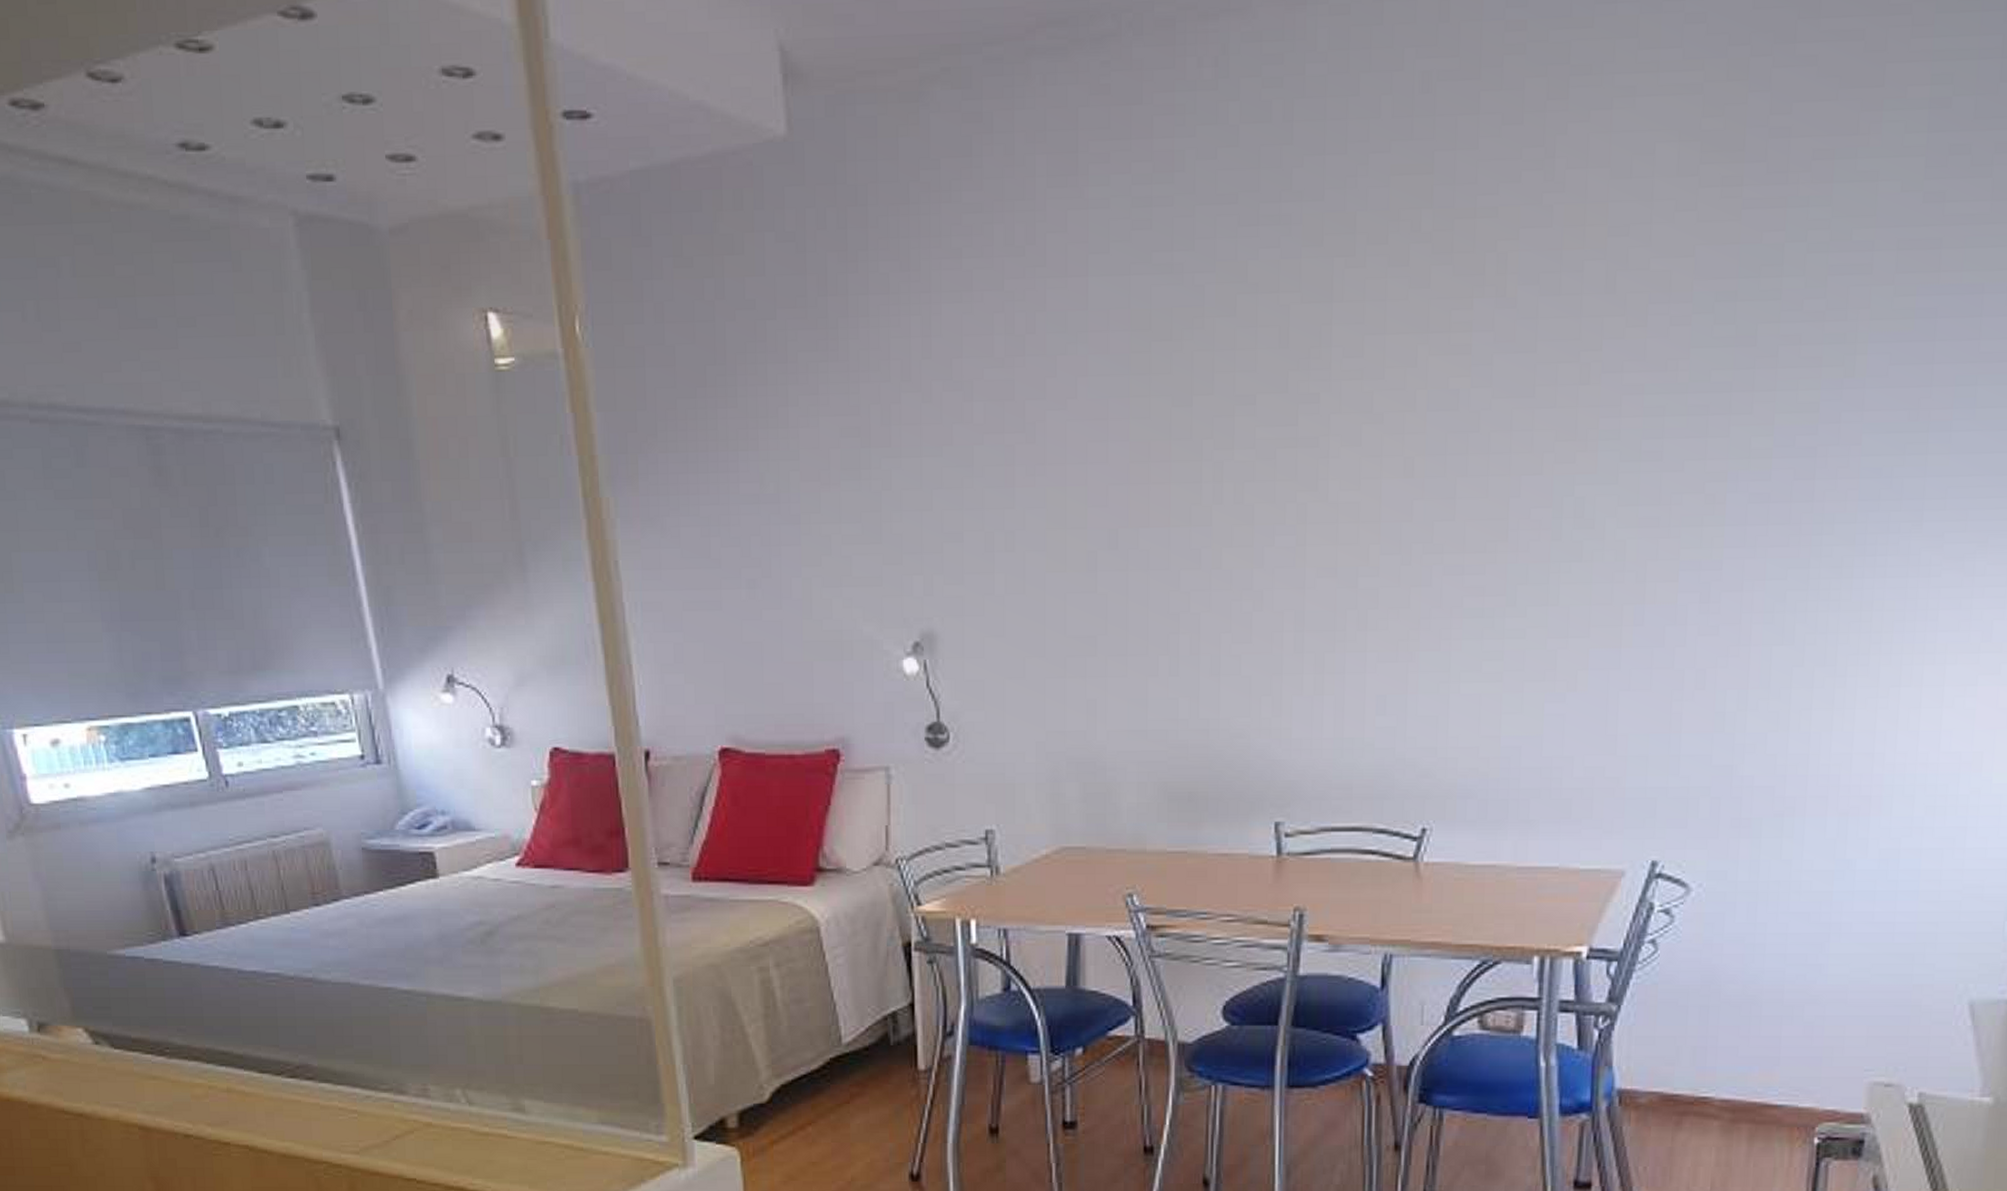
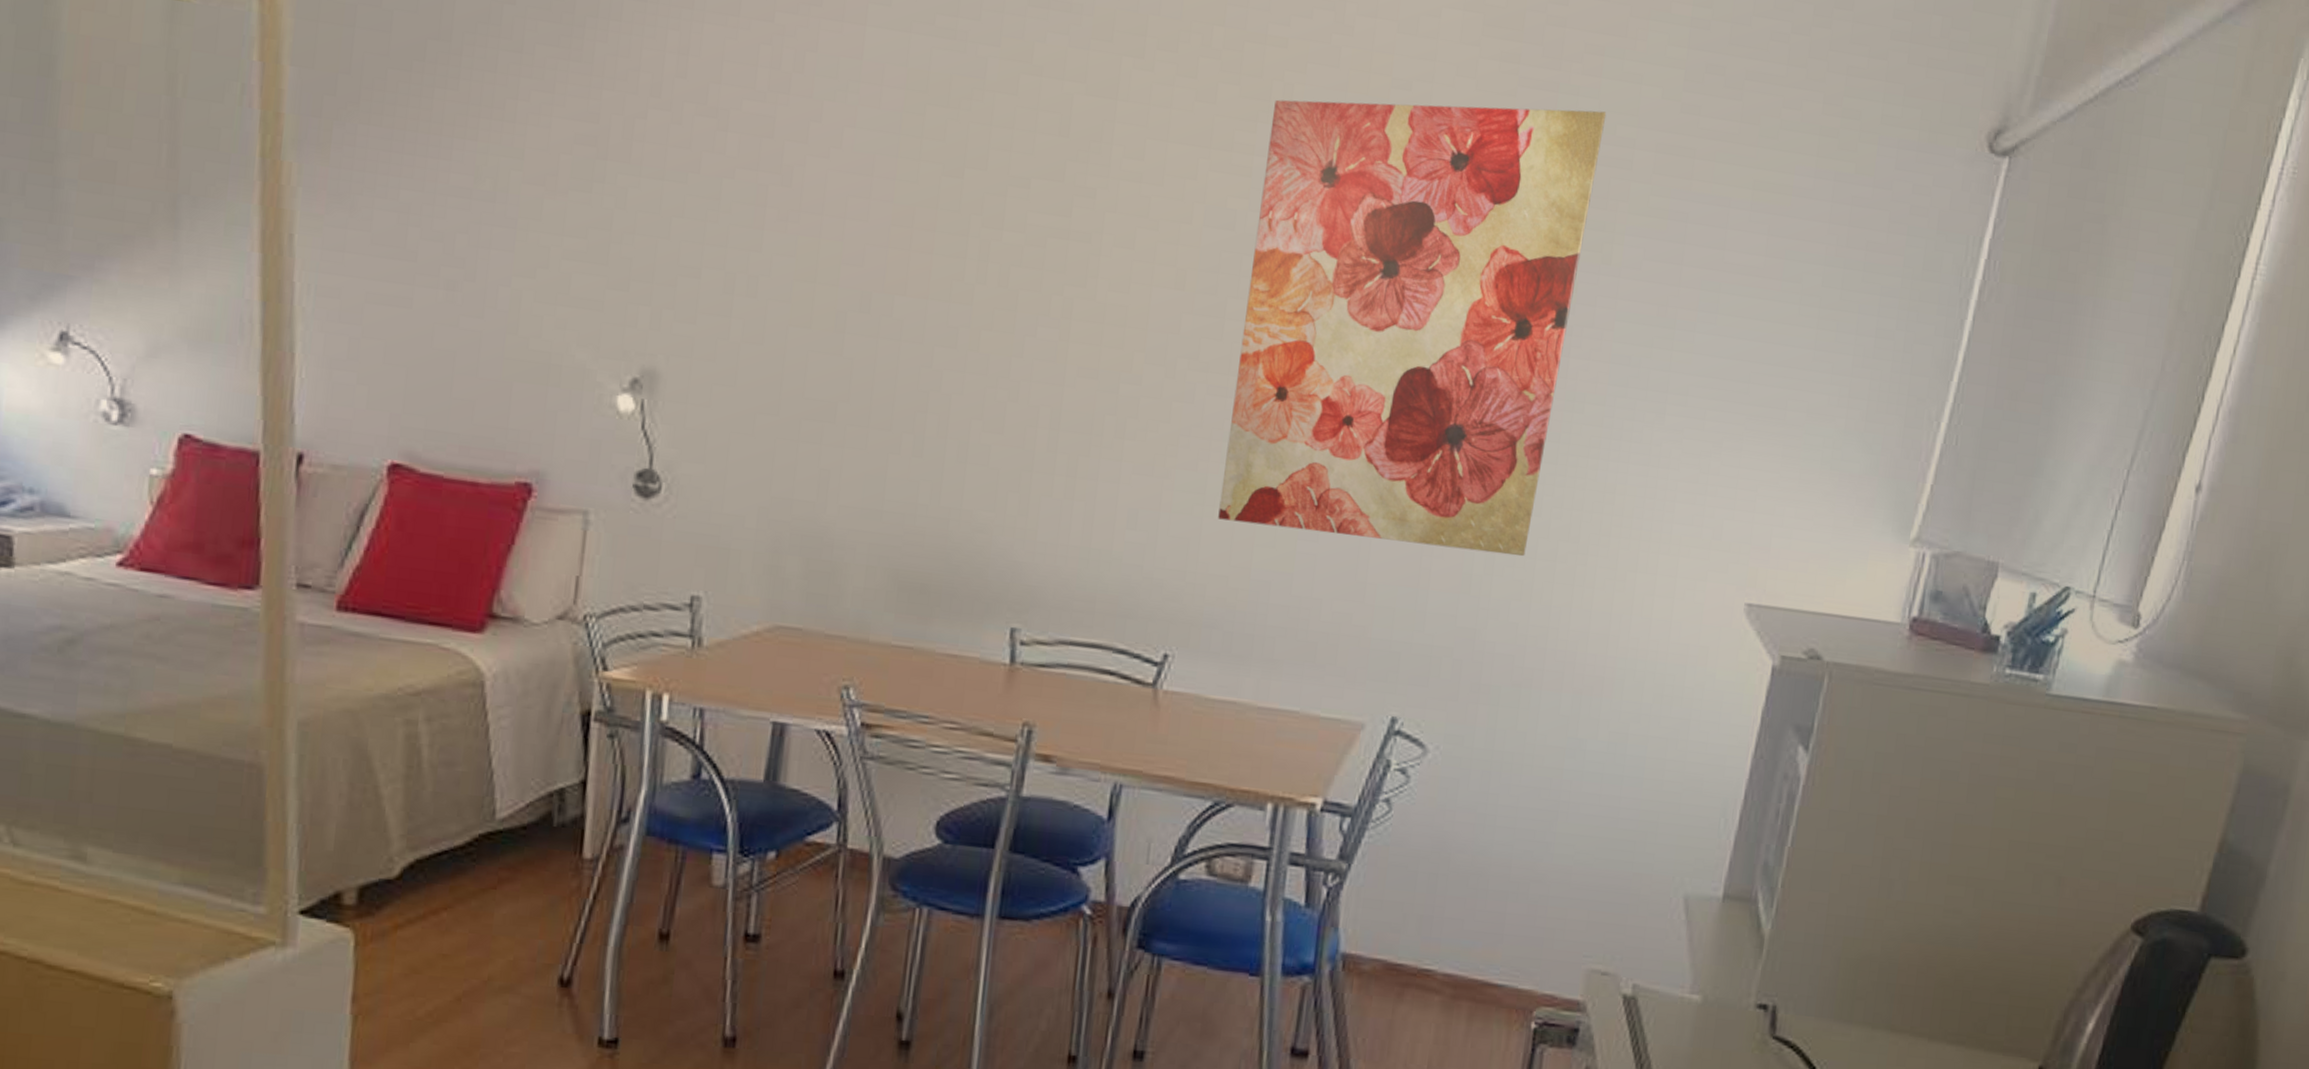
wall art: none [1464,218,1841,694] -> present [1218,99,1607,557]

